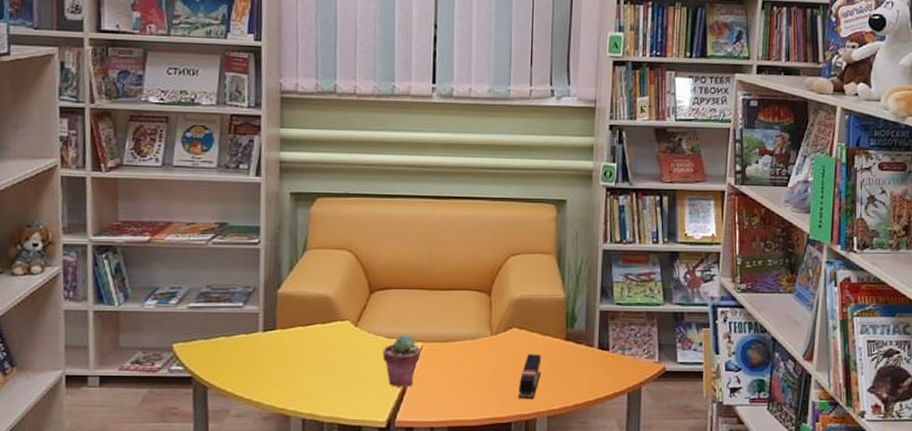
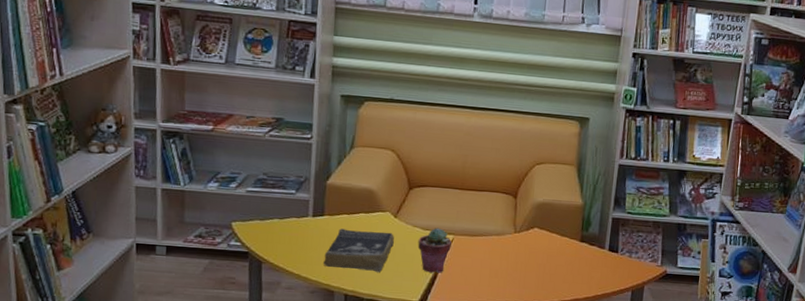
book: none [277,343,356,391] -> present [324,228,394,273]
stapler: present [518,354,542,400] -> none [535,251,559,291]

